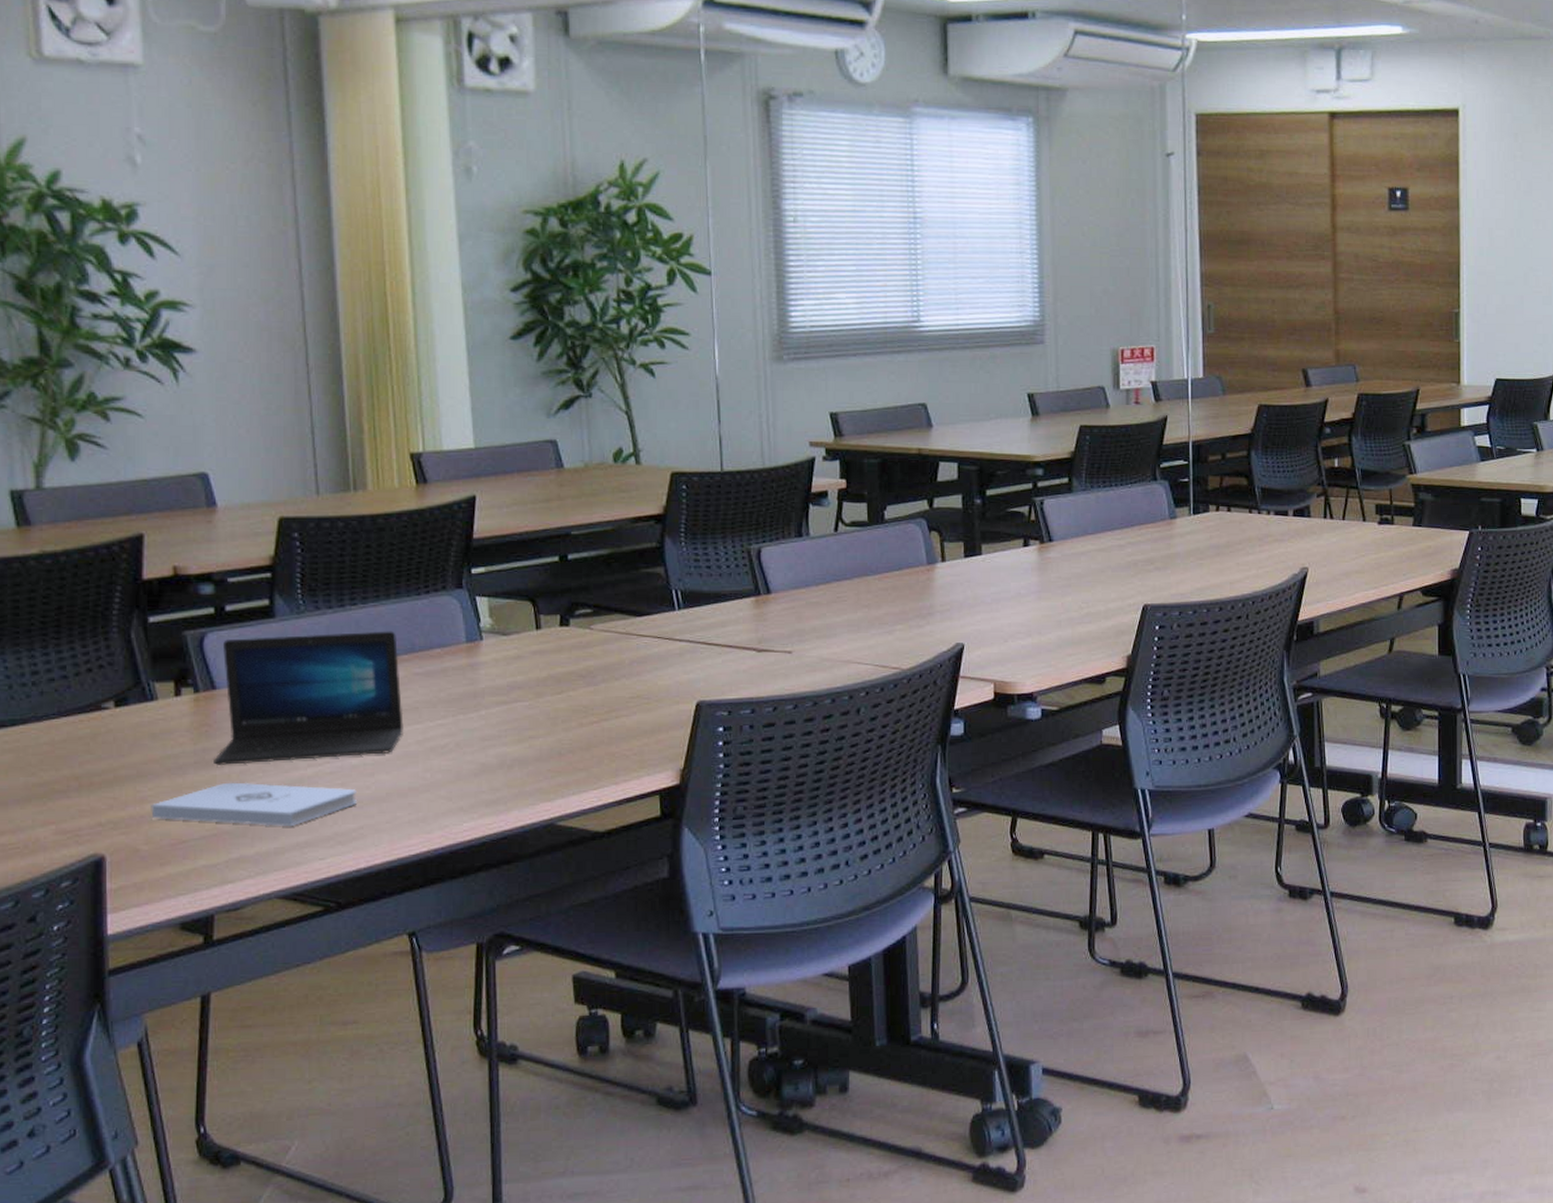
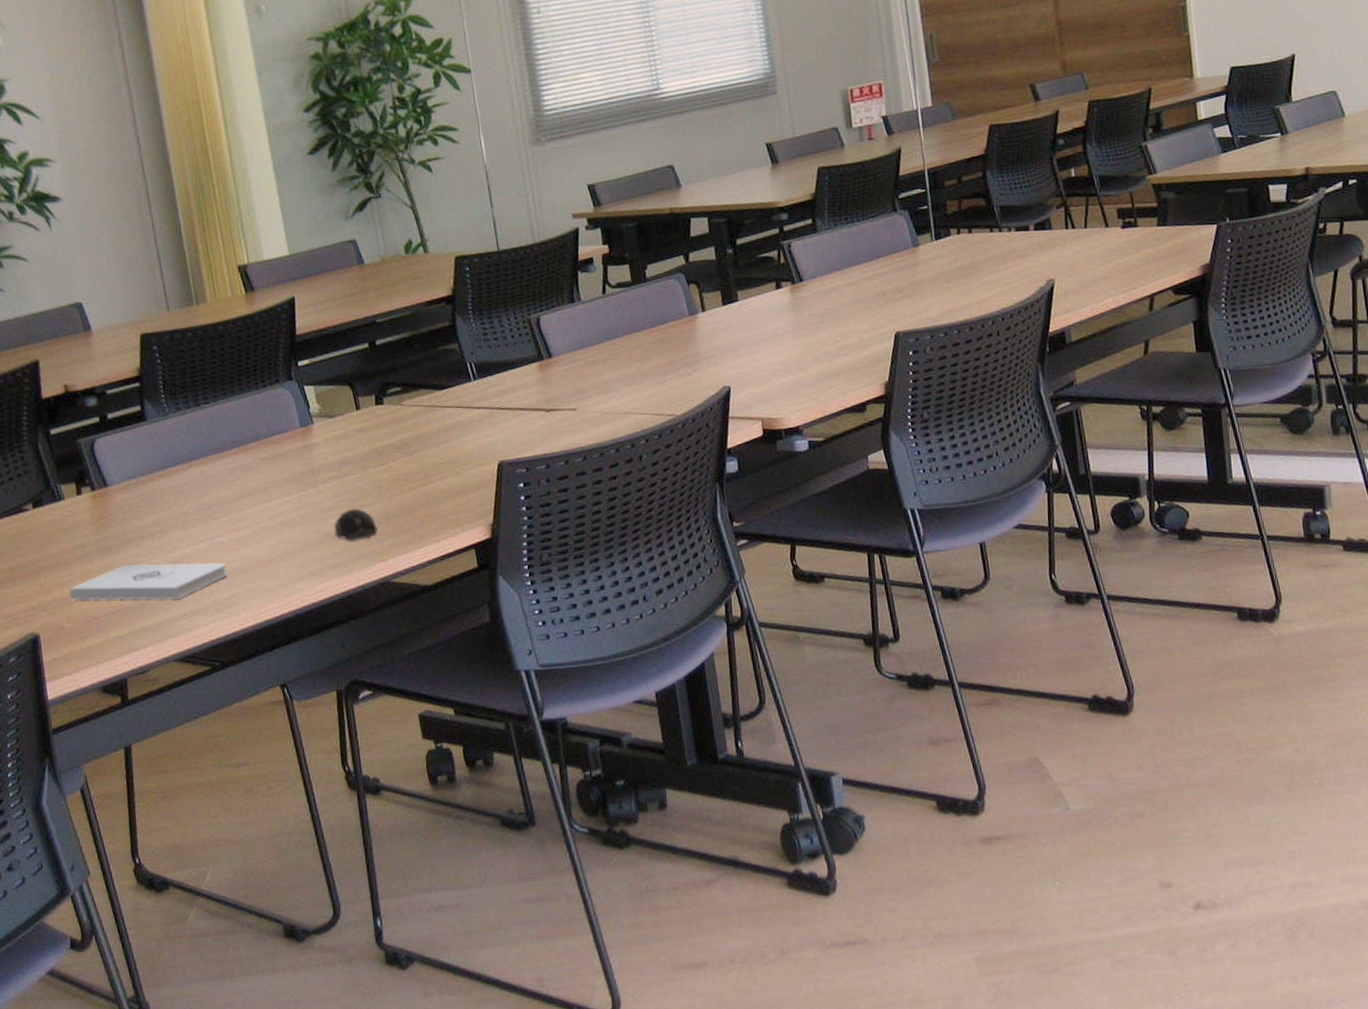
laptop: present [214,631,404,765] -> none [109,423,258,551]
computer mouse: none [495,740,548,776] -> present [334,508,378,542]

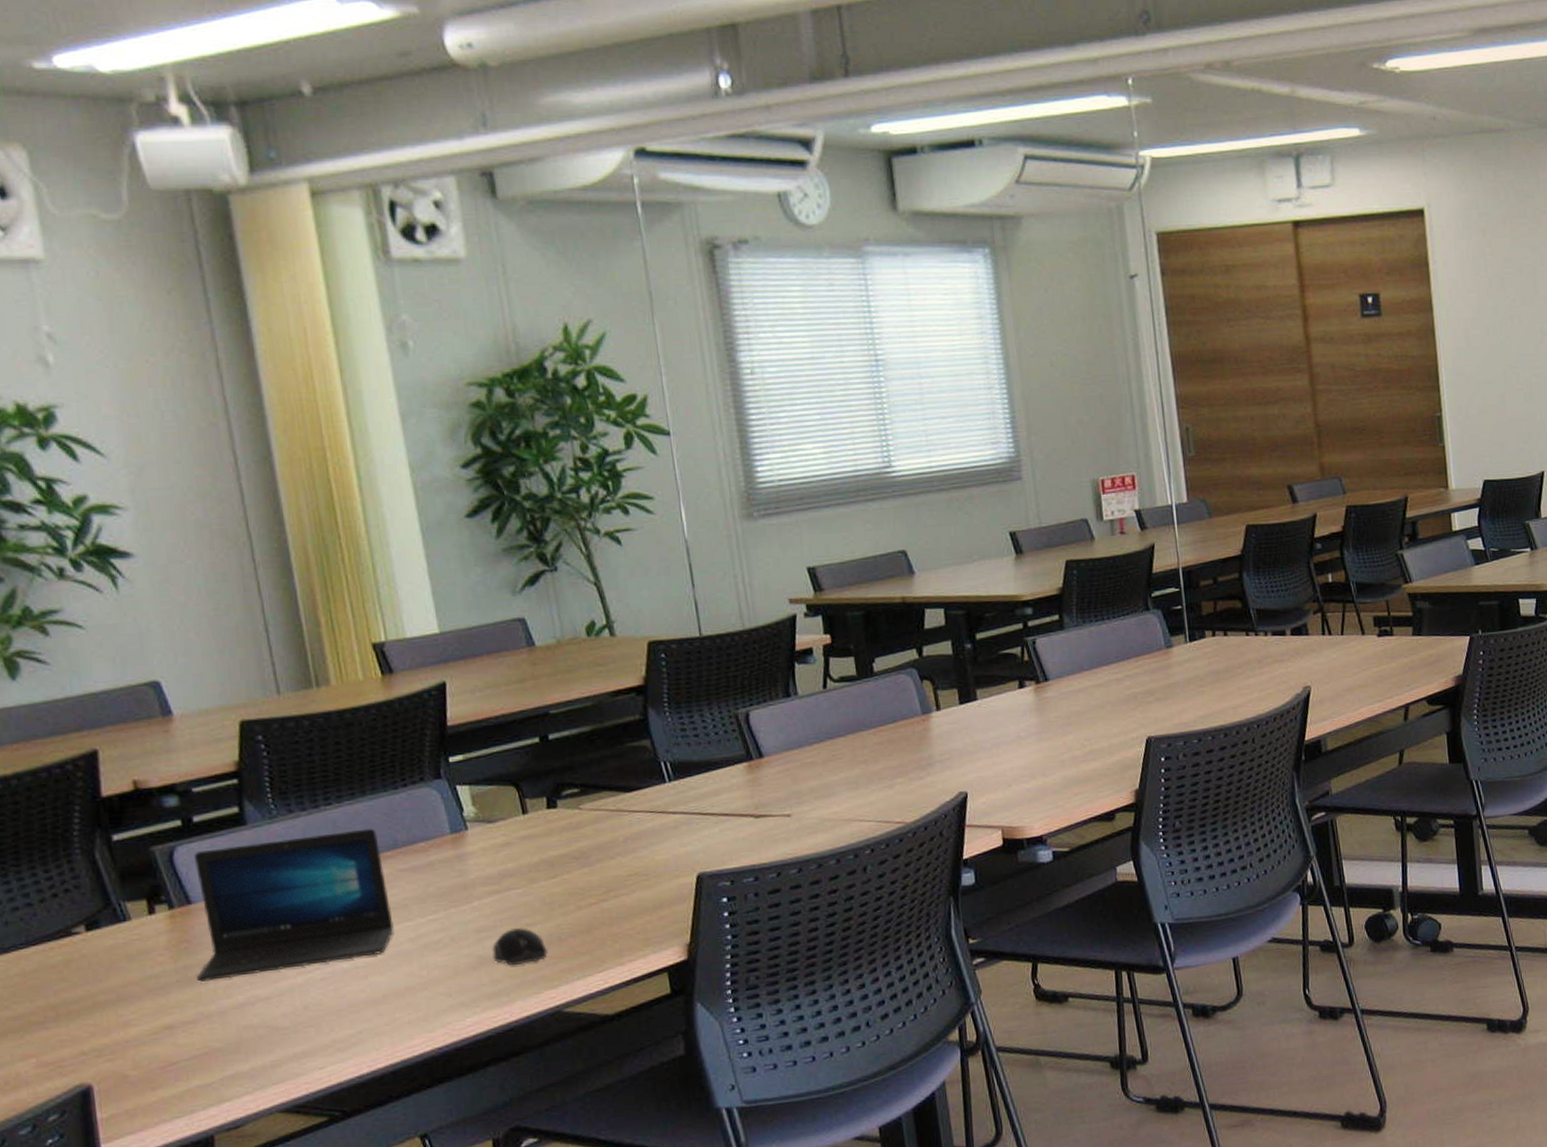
notepad: present [69,562,227,600] -> none [135,993,352,1043]
laptop: none [109,423,258,551] -> present [194,828,394,982]

